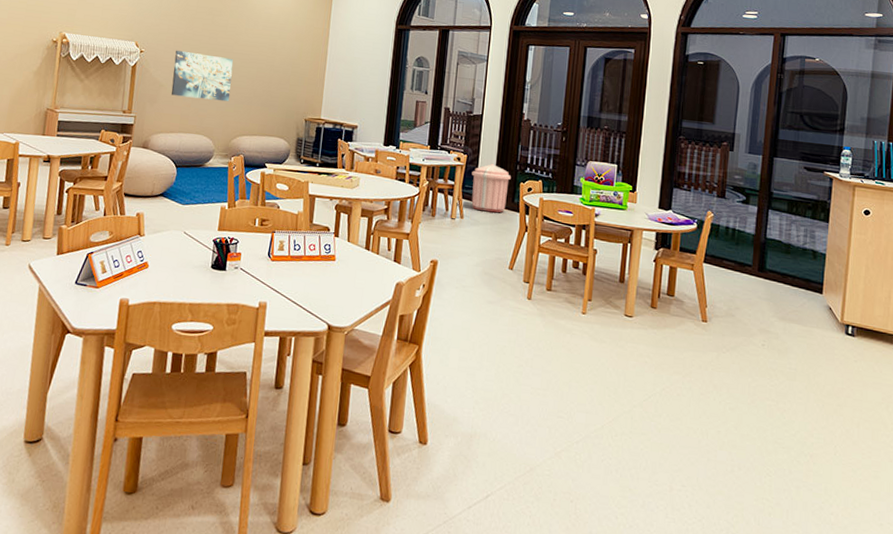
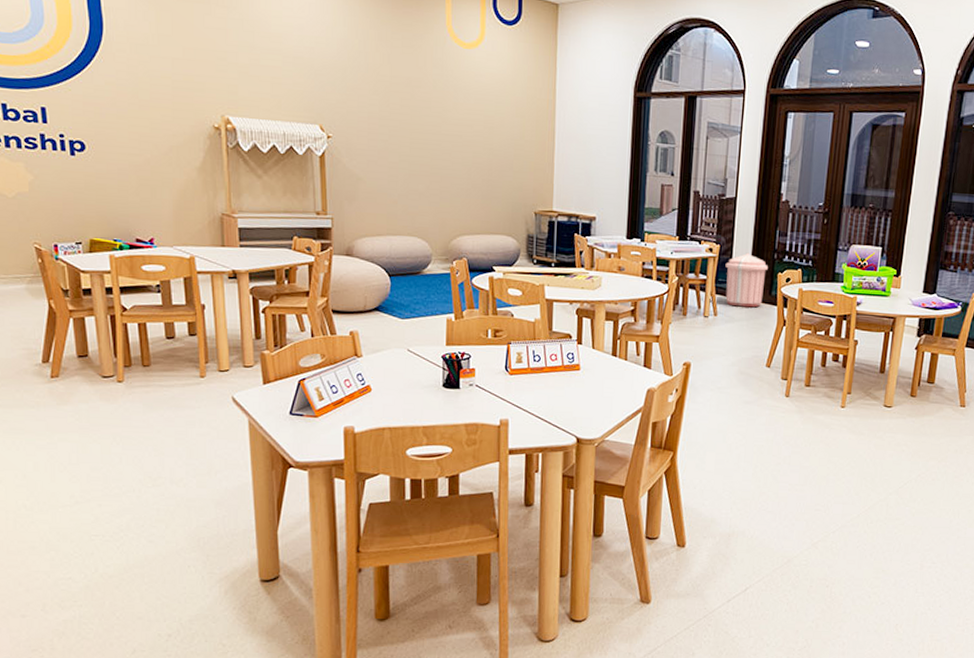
wall art: present [171,50,234,102] -> none [371,133,444,195]

